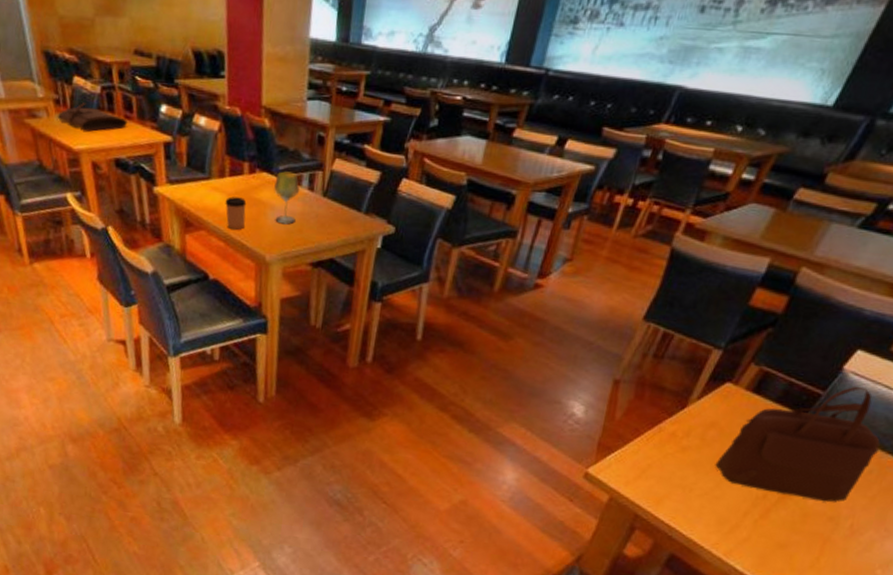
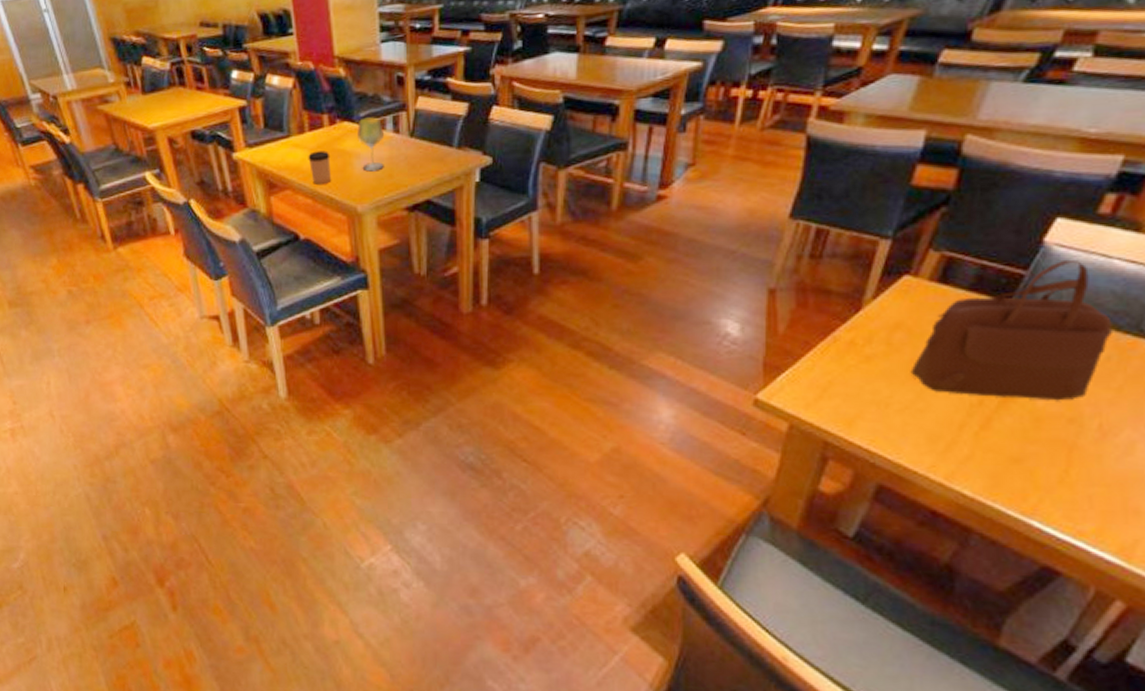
tool roll: present [57,102,128,132] -> none [129,81,201,108]

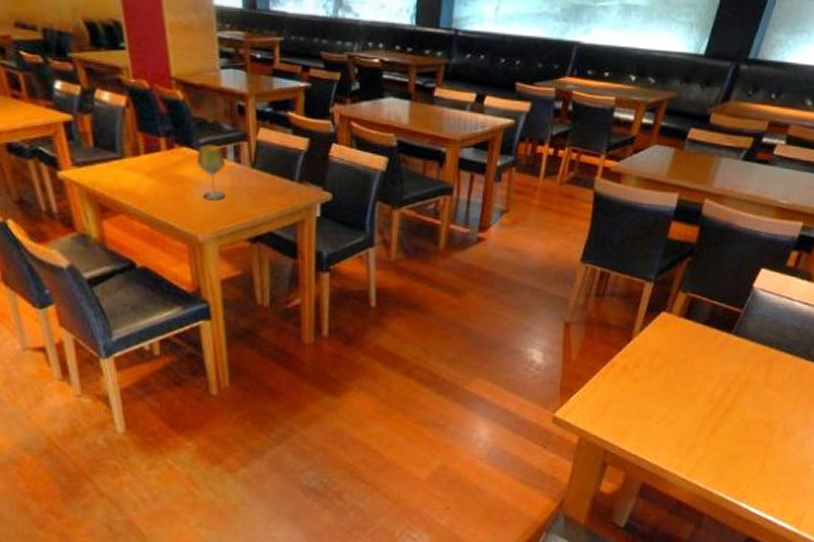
cup: present [308,150,331,186] -> none [144,175,169,212]
handbag: present [910,259,1112,401] -> none [665,301,793,411]

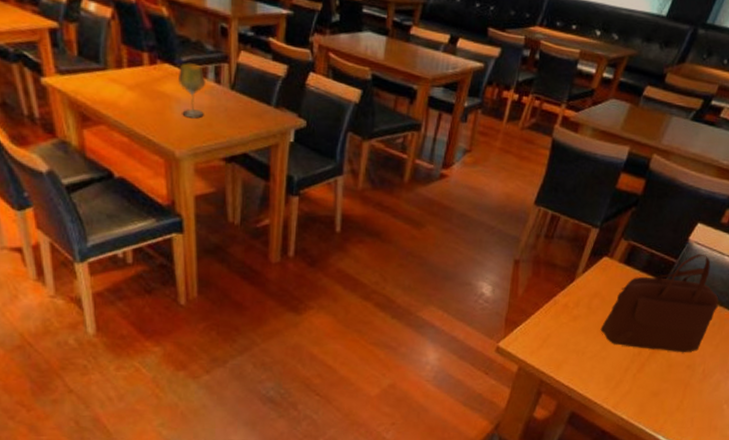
handbag: none [665,301,793,411] -> present [600,253,719,353]

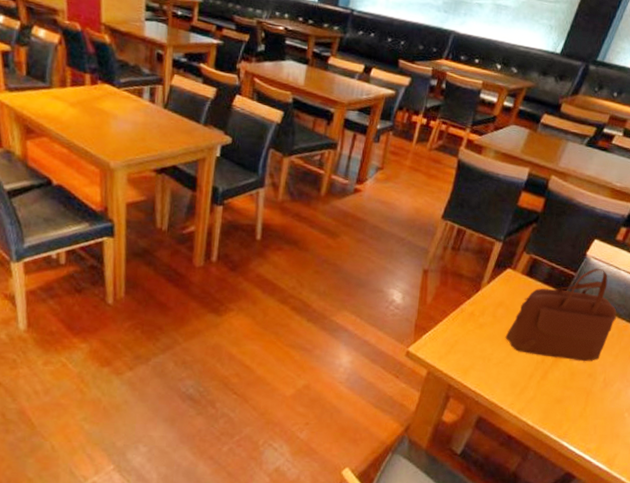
wine glass: present [178,63,205,119] -> none [116,84,141,133]

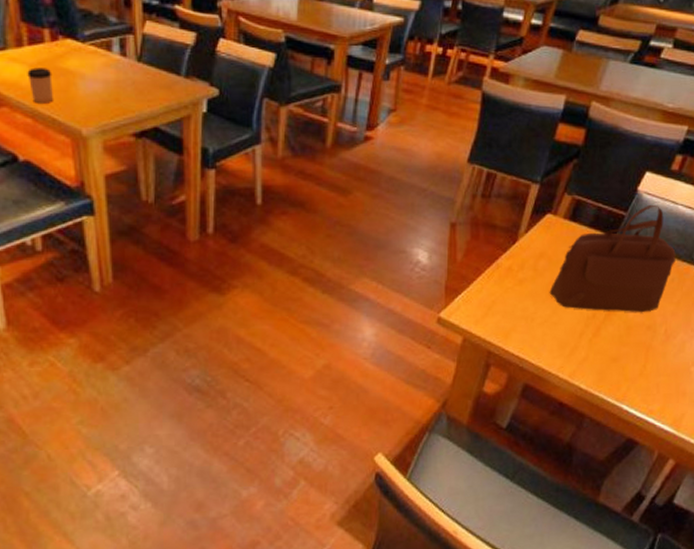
cup: none [67,106,89,138] -> present [27,67,53,105]

